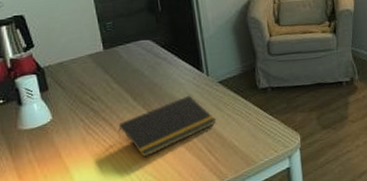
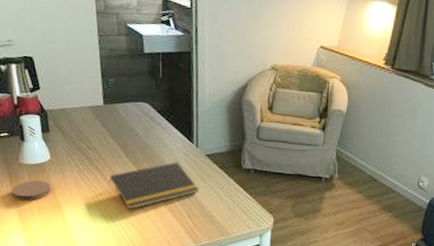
coaster: none [12,144,56,172] -> present [12,180,51,201]

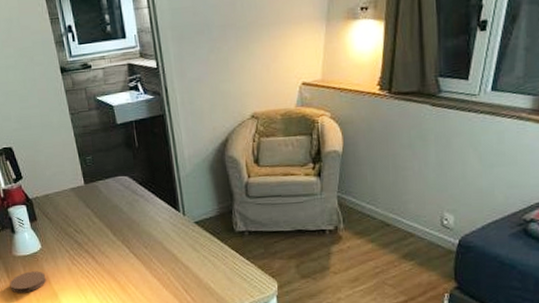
notepad: present [109,162,199,210] -> none [100,234,193,291]

